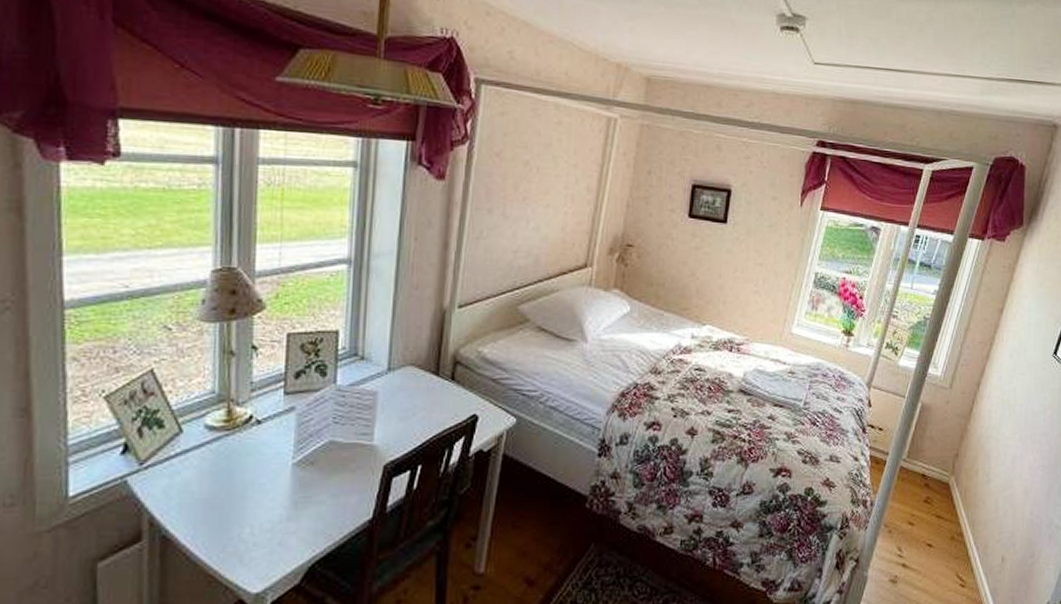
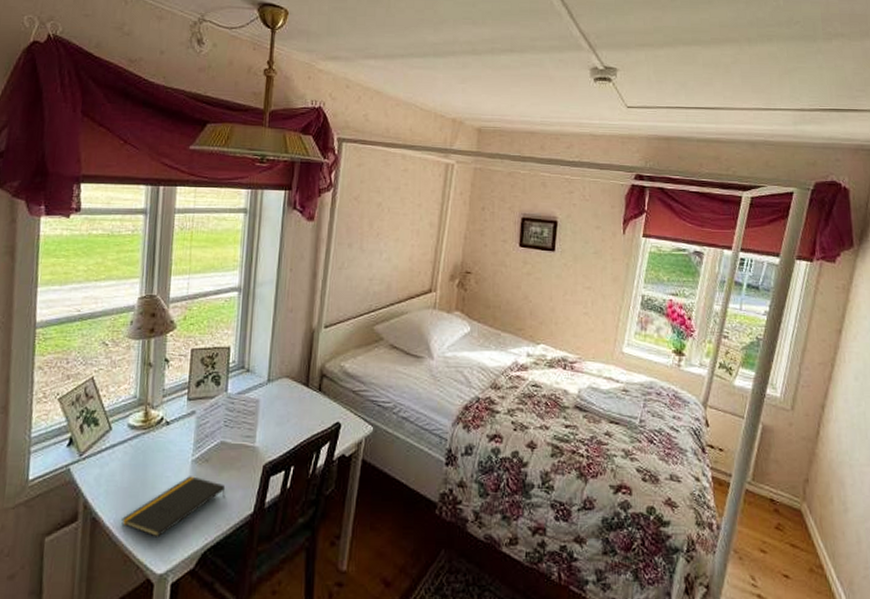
notepad: none [202,481,337,553] -> present [121,476,226,537]

